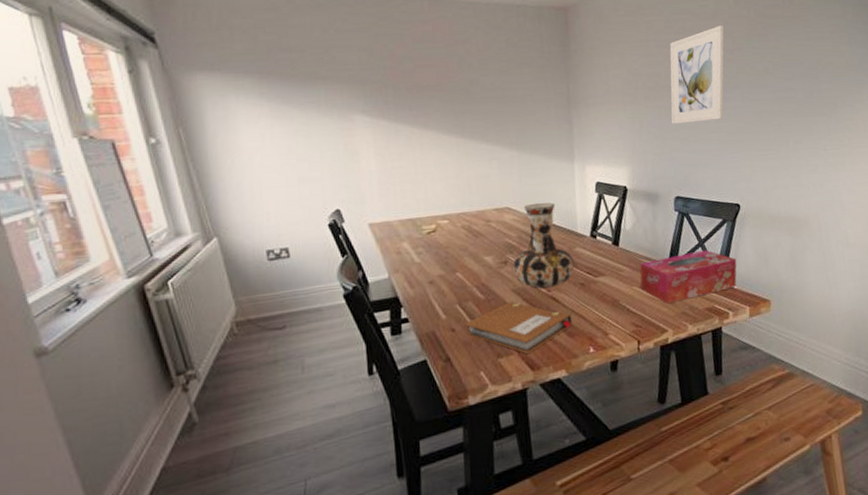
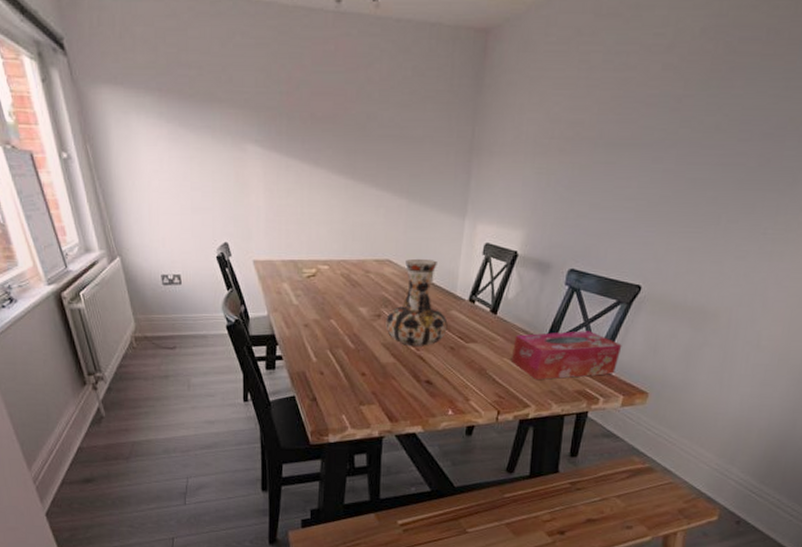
notebook: present [464,301,573,355] -> none [333,354,437,407]
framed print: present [669,25,724,124] -> none [584,63,679,186]

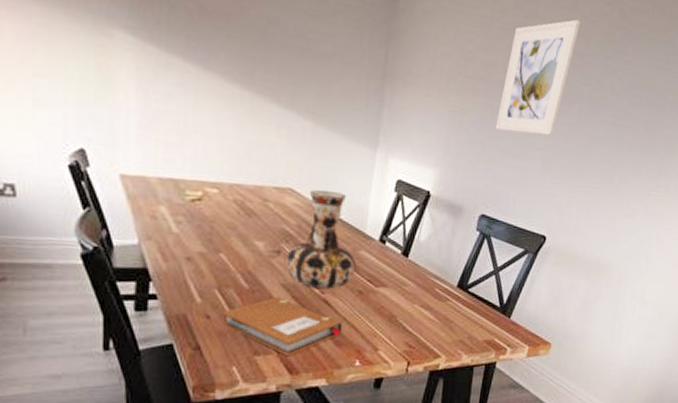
notebook: none [333,354,437,407] -> present [221,296,343,357]
tissue box: present [512,331,622,381] -> none [423,279,528,330]
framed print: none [584,63,679,186] -> present [495,19,581,136]

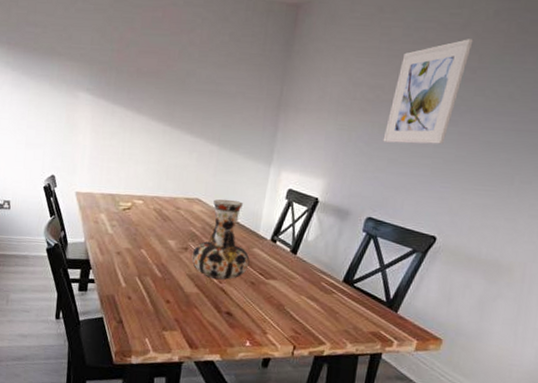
notebook: present [221,296,343,357] -> none [140,284,237,334]

